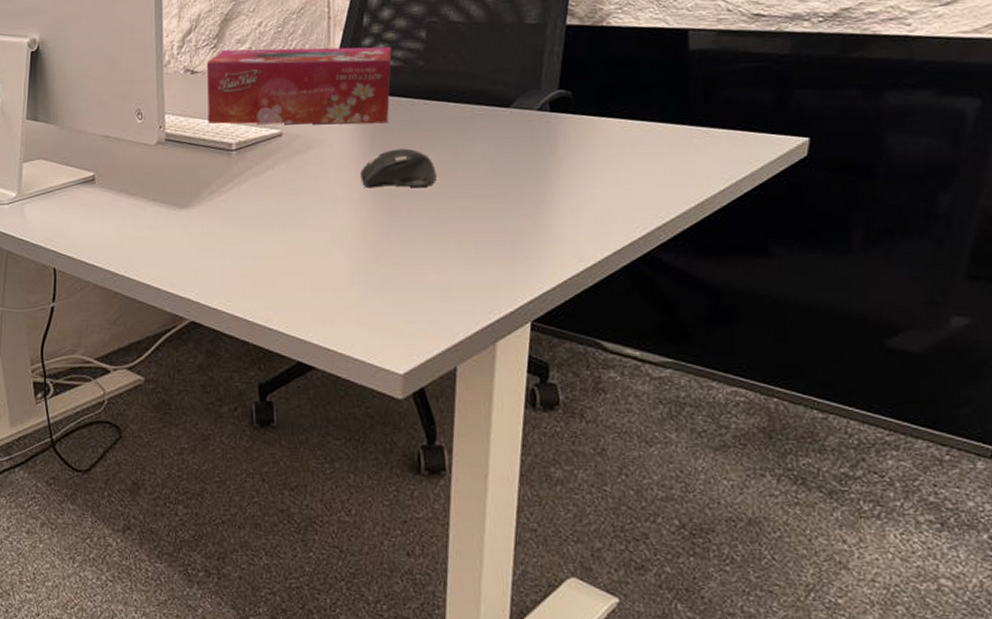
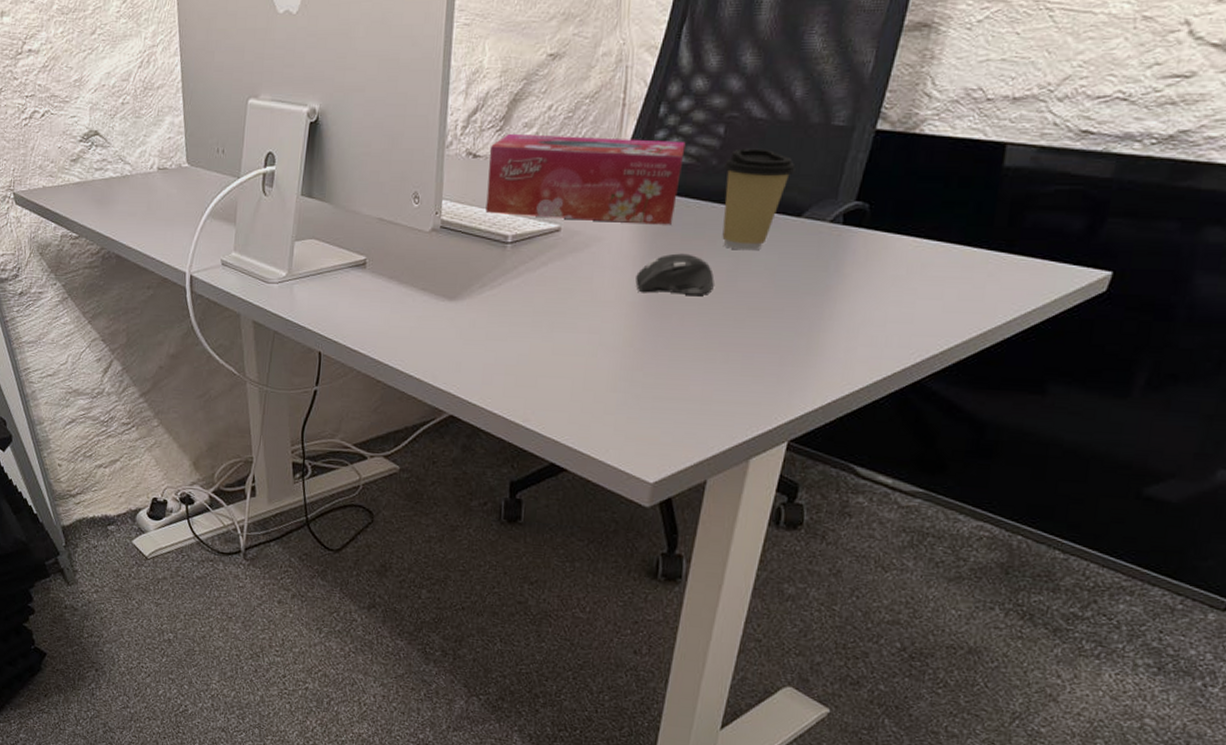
coffee cup: none [430,48,498,142] -> present [722,148,796,251]

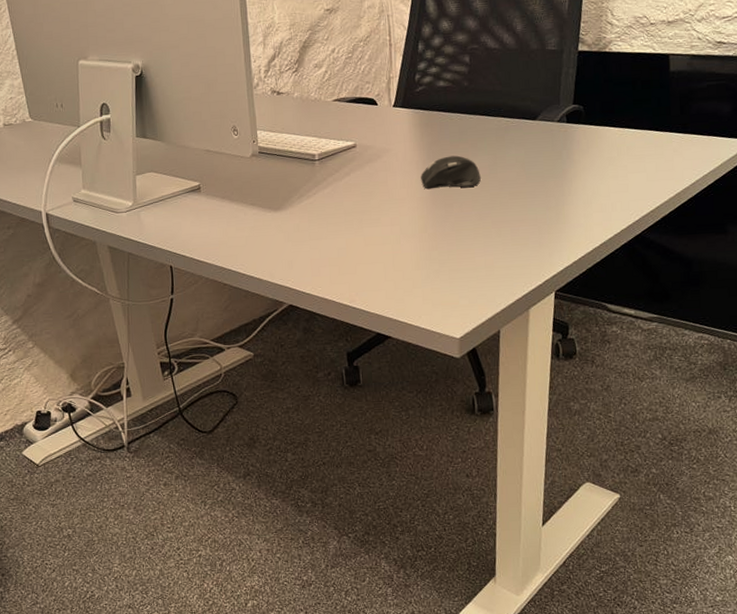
tissue box: present [485,133,686,225] -> none [289,70,443,138]
coffee cup: present [722,148,796,251] -> none [473,71,526,149]

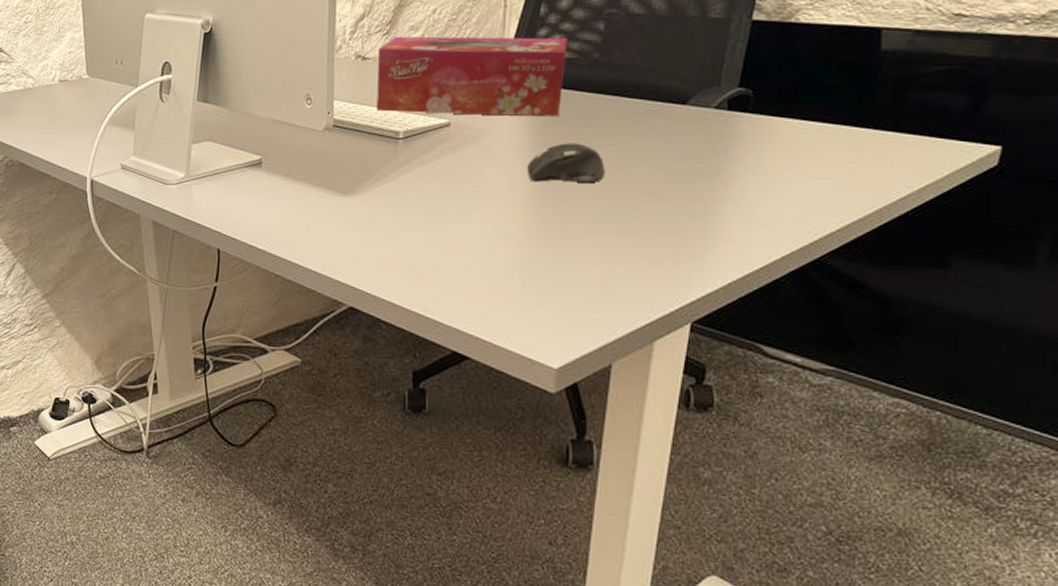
tissue box: none [289,70,443,138] -> present [376,36,568,117]

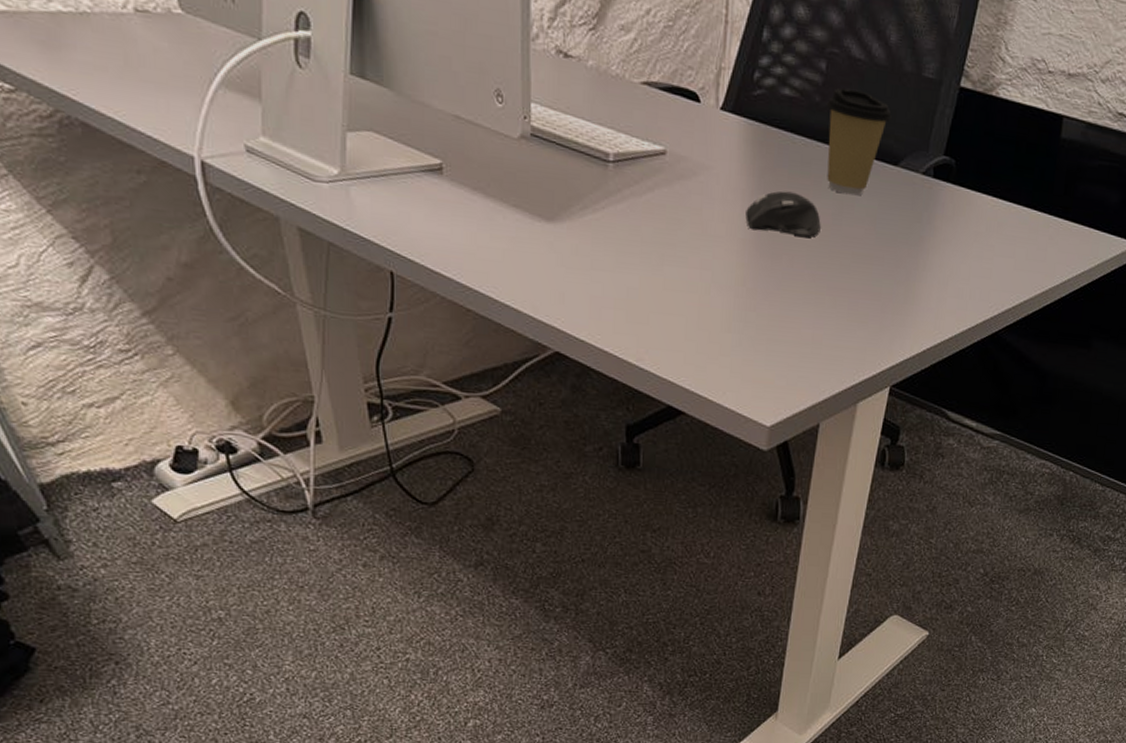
tissue box: present [376,36,568,117] -> none [582,34,790,160]
coffee cup: none [606,41,677,138] -> present [826,88,892,196]

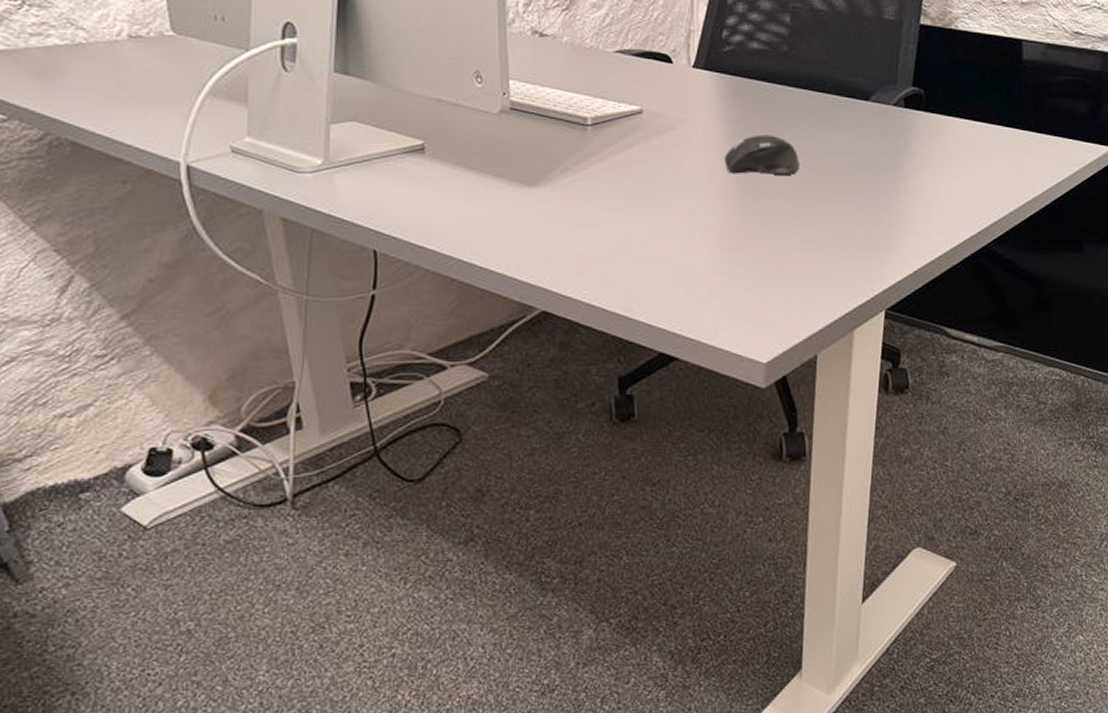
coffee cup: present [826,88,892,196] -> none [794,36,858,132]

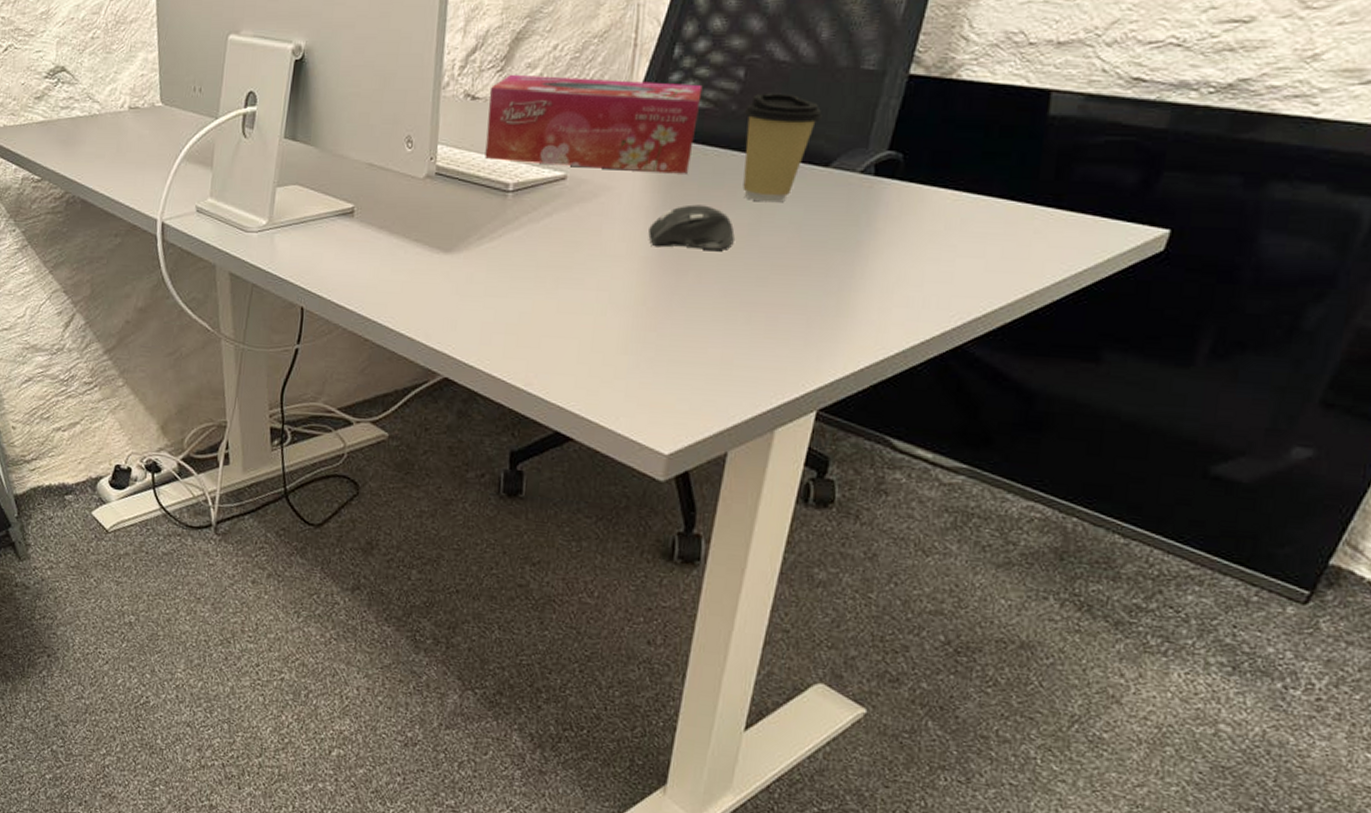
tissue box: none [557,13,756,107] -> present [484,74,703,174]
coffee cup: none [794,36,858,132] -> present [743,93,822,203]

